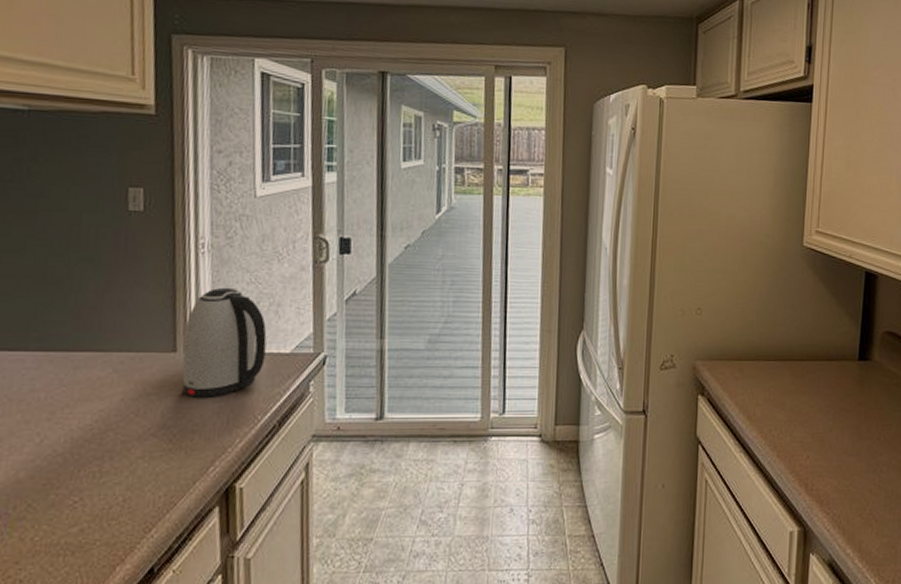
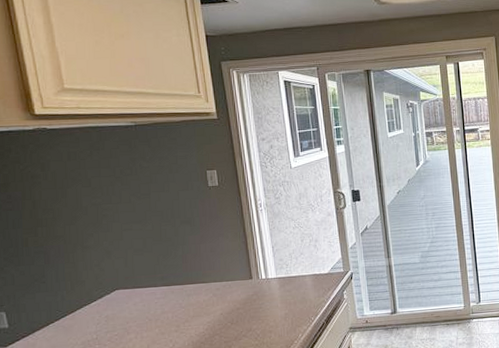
kettle: present [182,287,267,398] -> none [255,232,312,309]

